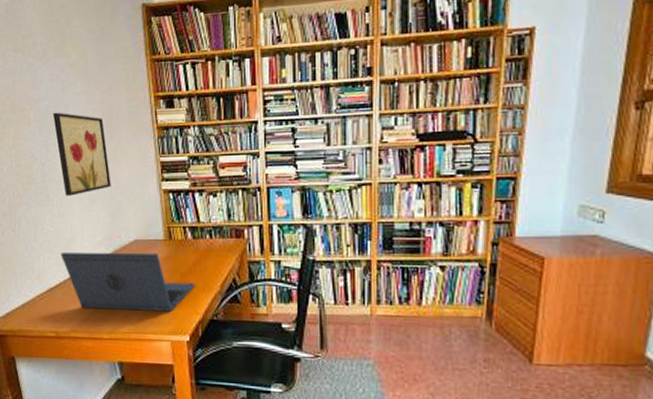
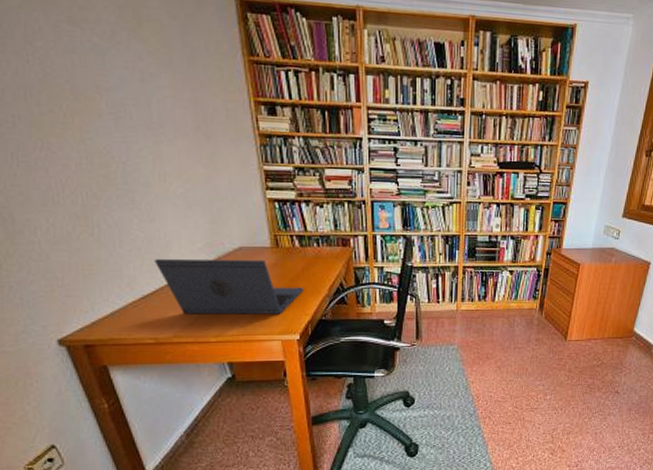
wall art: present [52,112,111,196] -> none [130,105,210,200]

